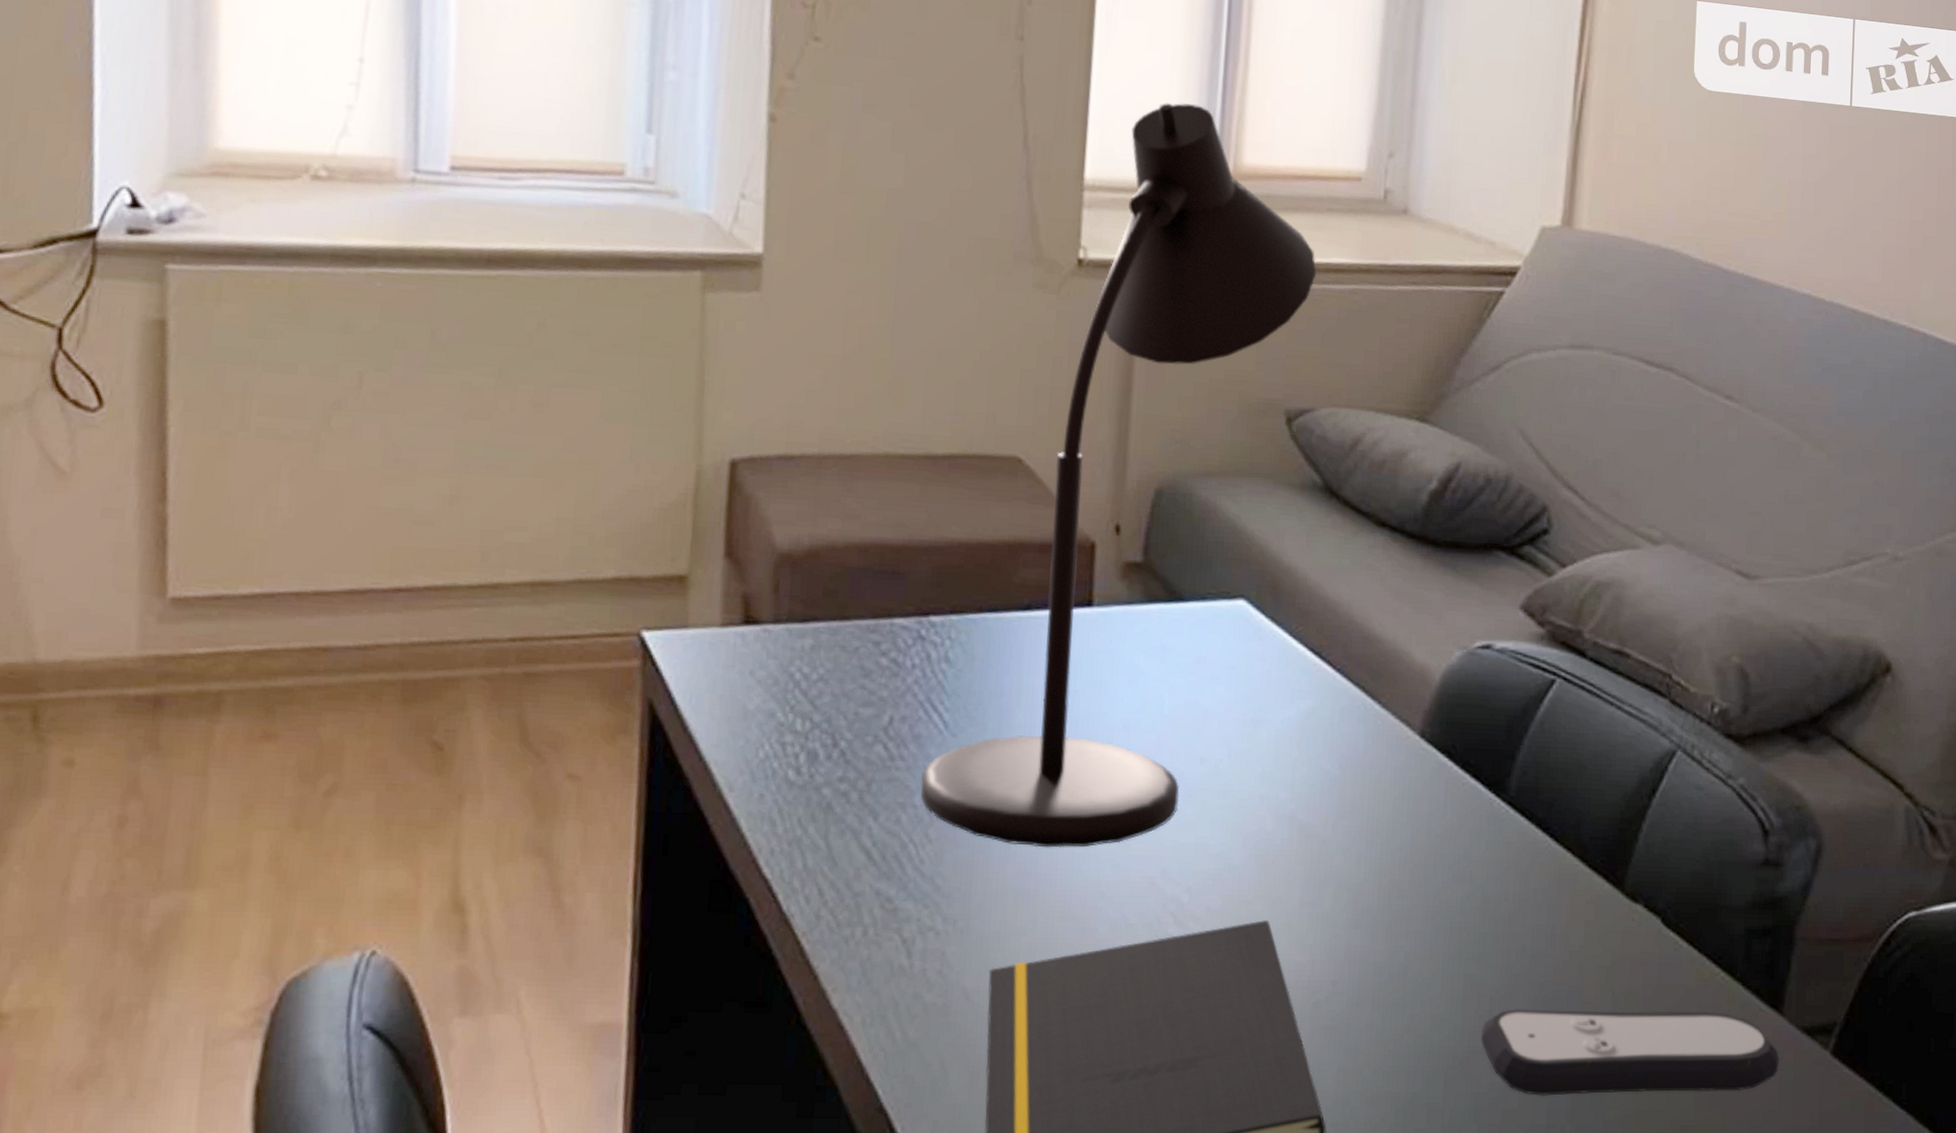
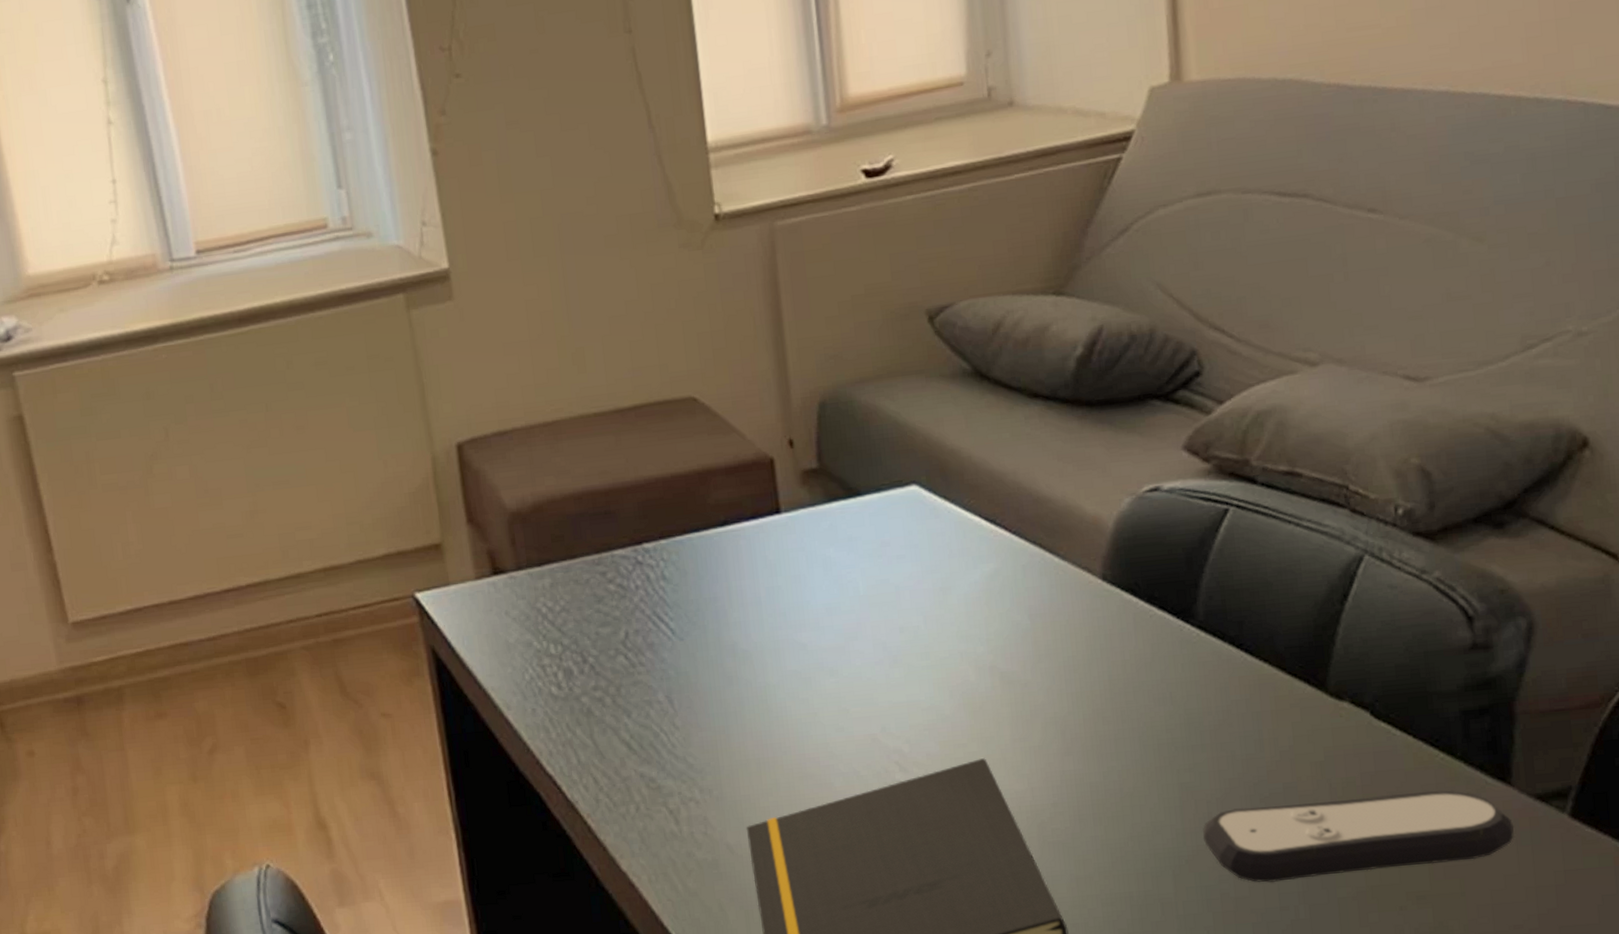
desk lamp: present [921,102,1317,848] -> none [660,51,935,723]

